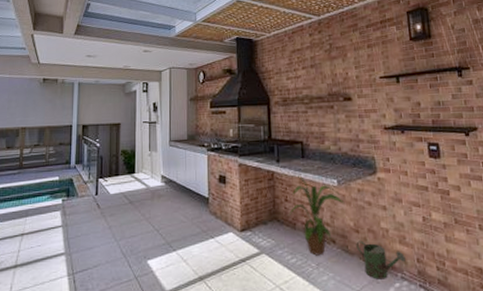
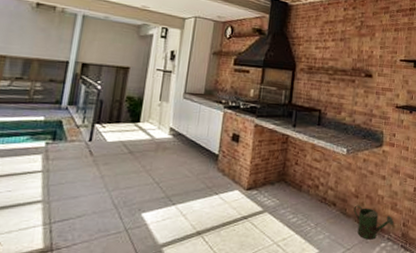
house plant: present [287,175,345,256] -> none [295,141,350,217]

